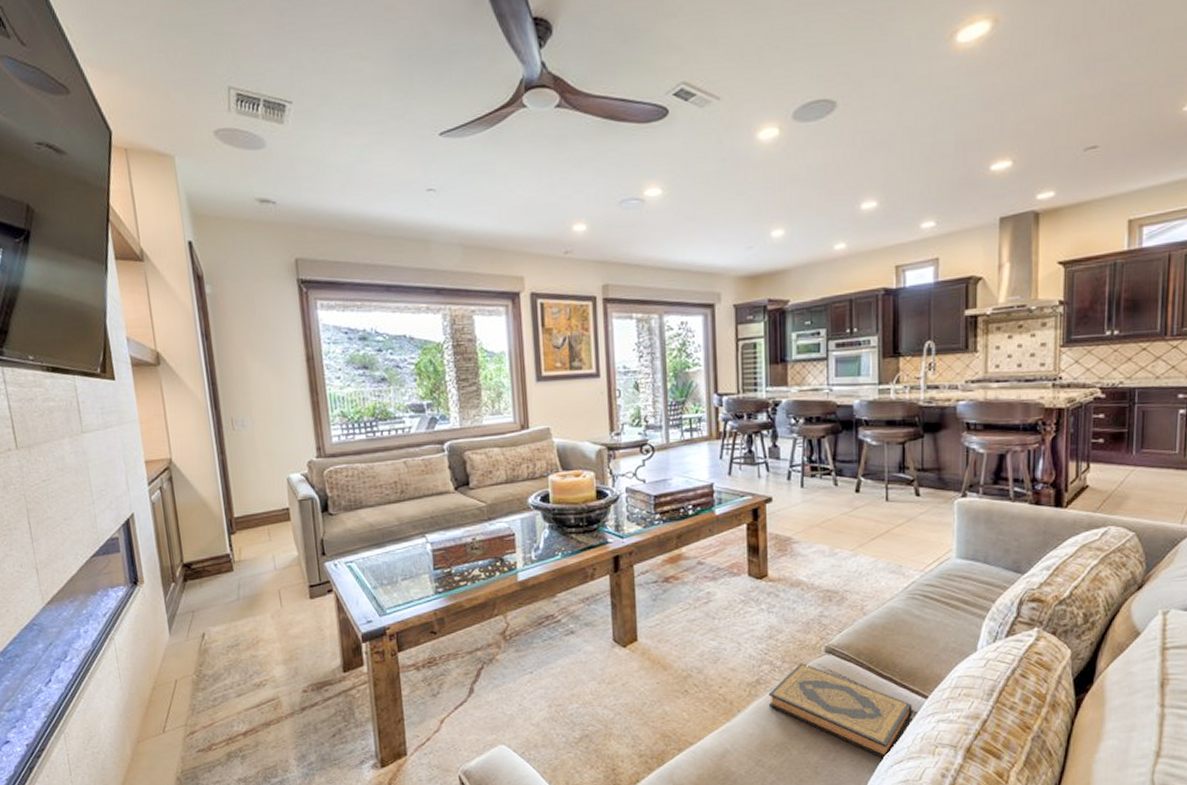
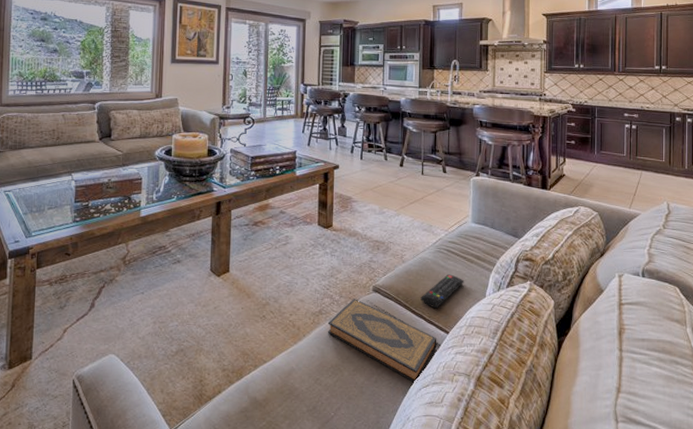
remote control: none [889,625,947,669] -> present [420,274,464,309]

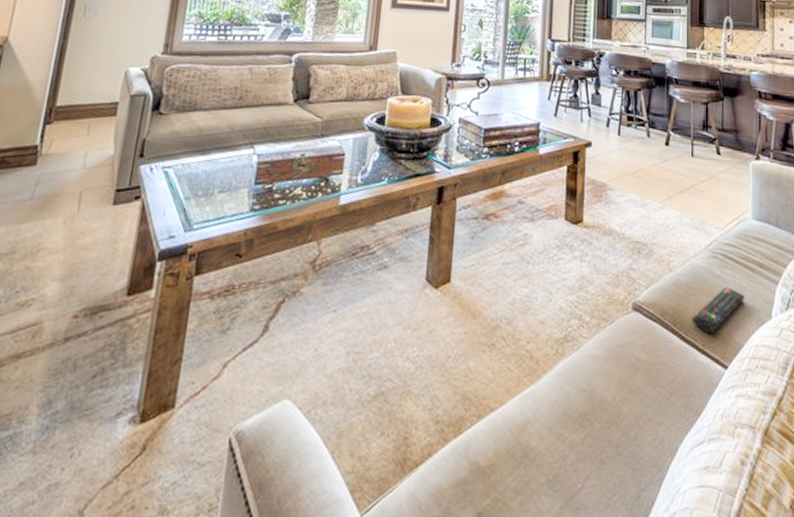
hardback book: present [327,299,437,384] -> none [574,320,713,441]

